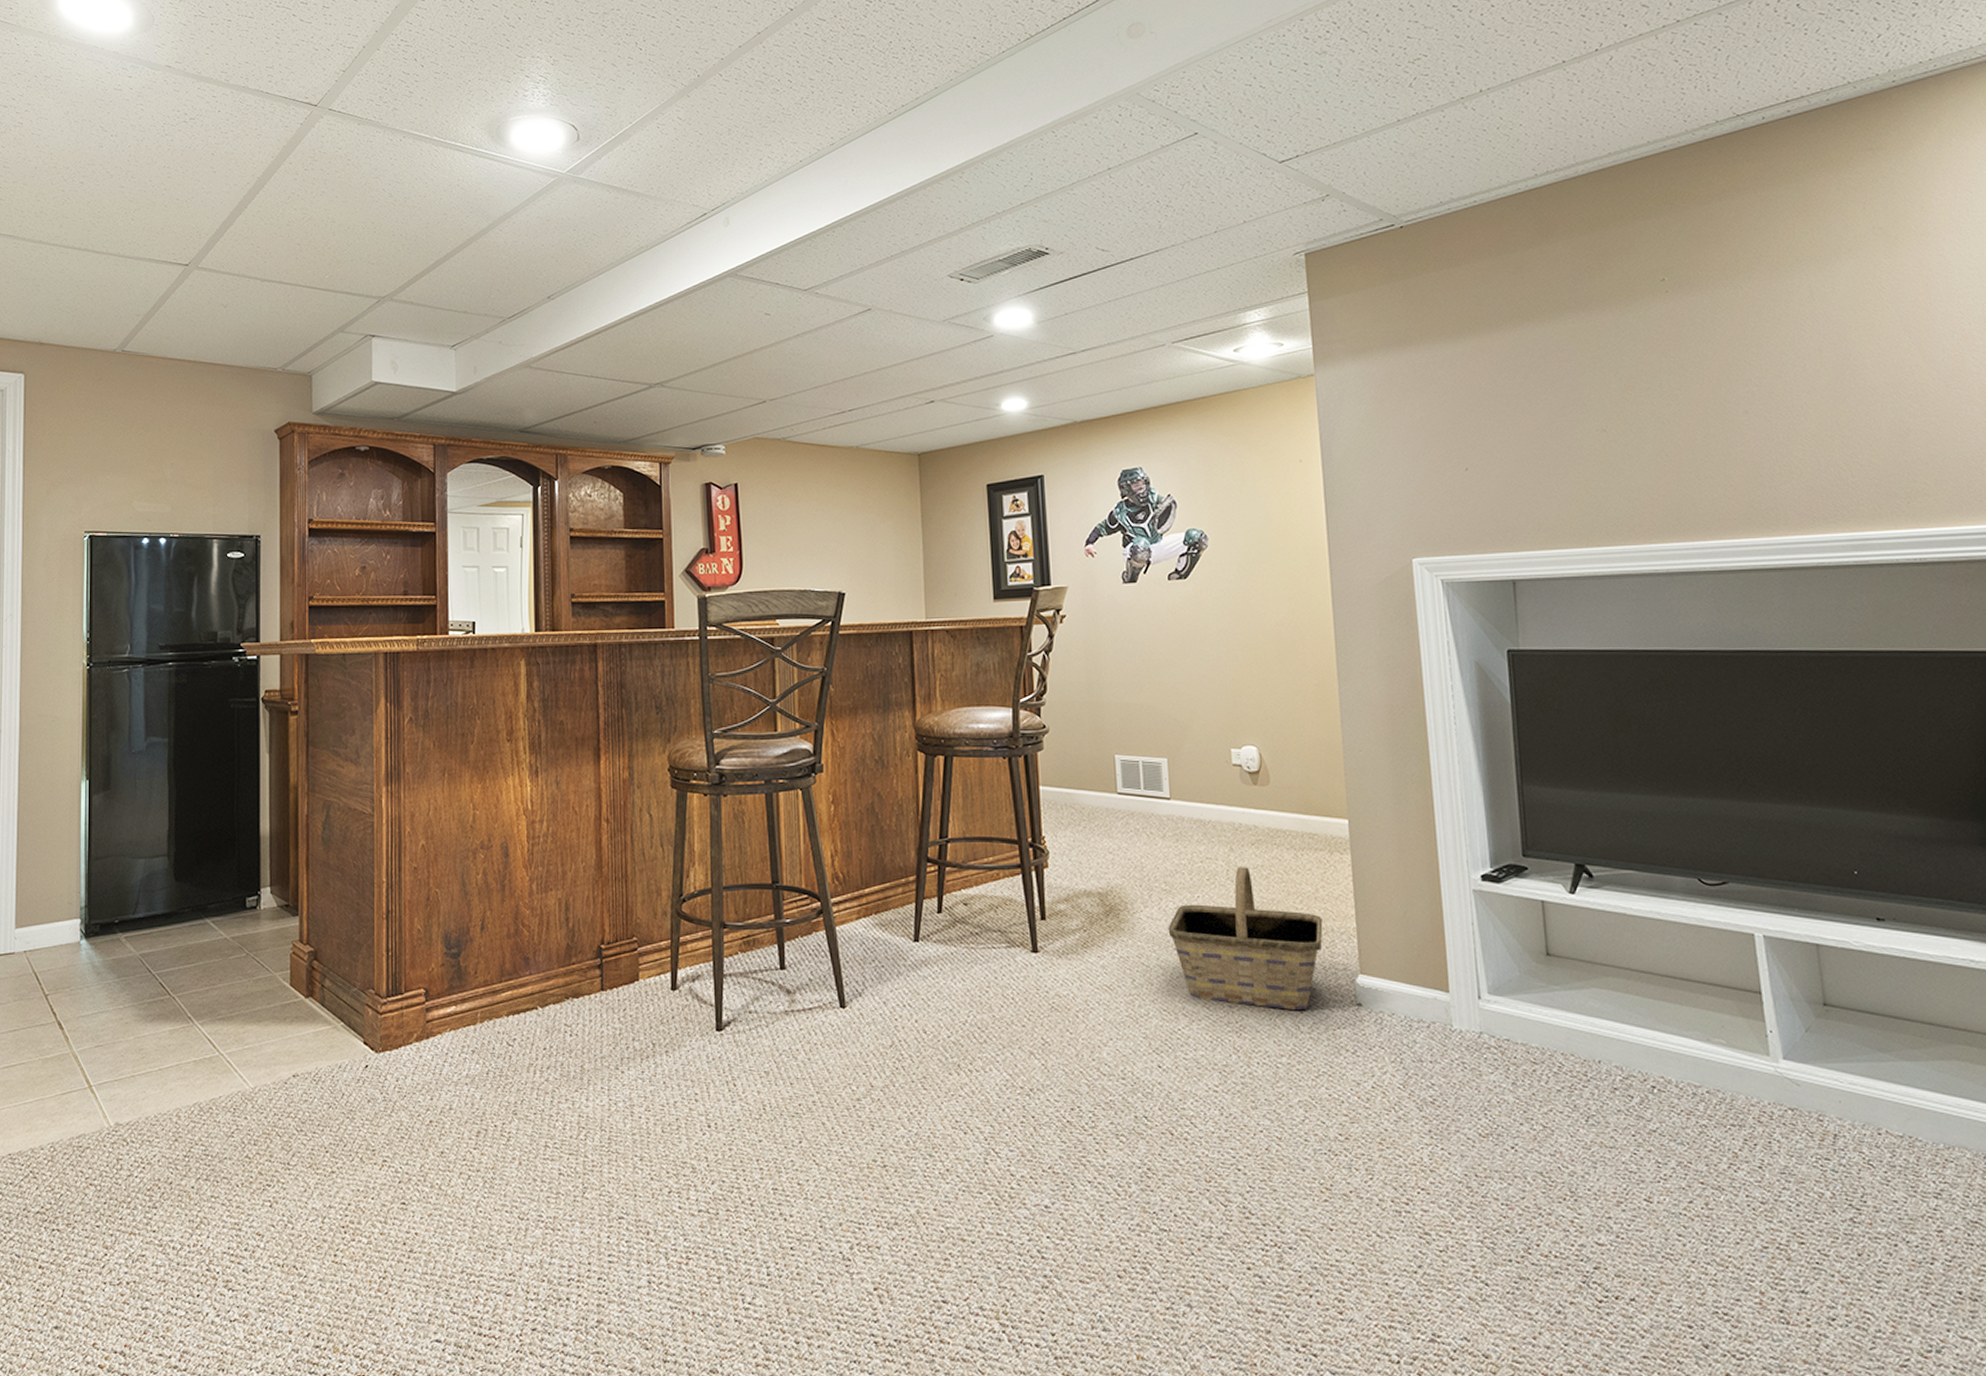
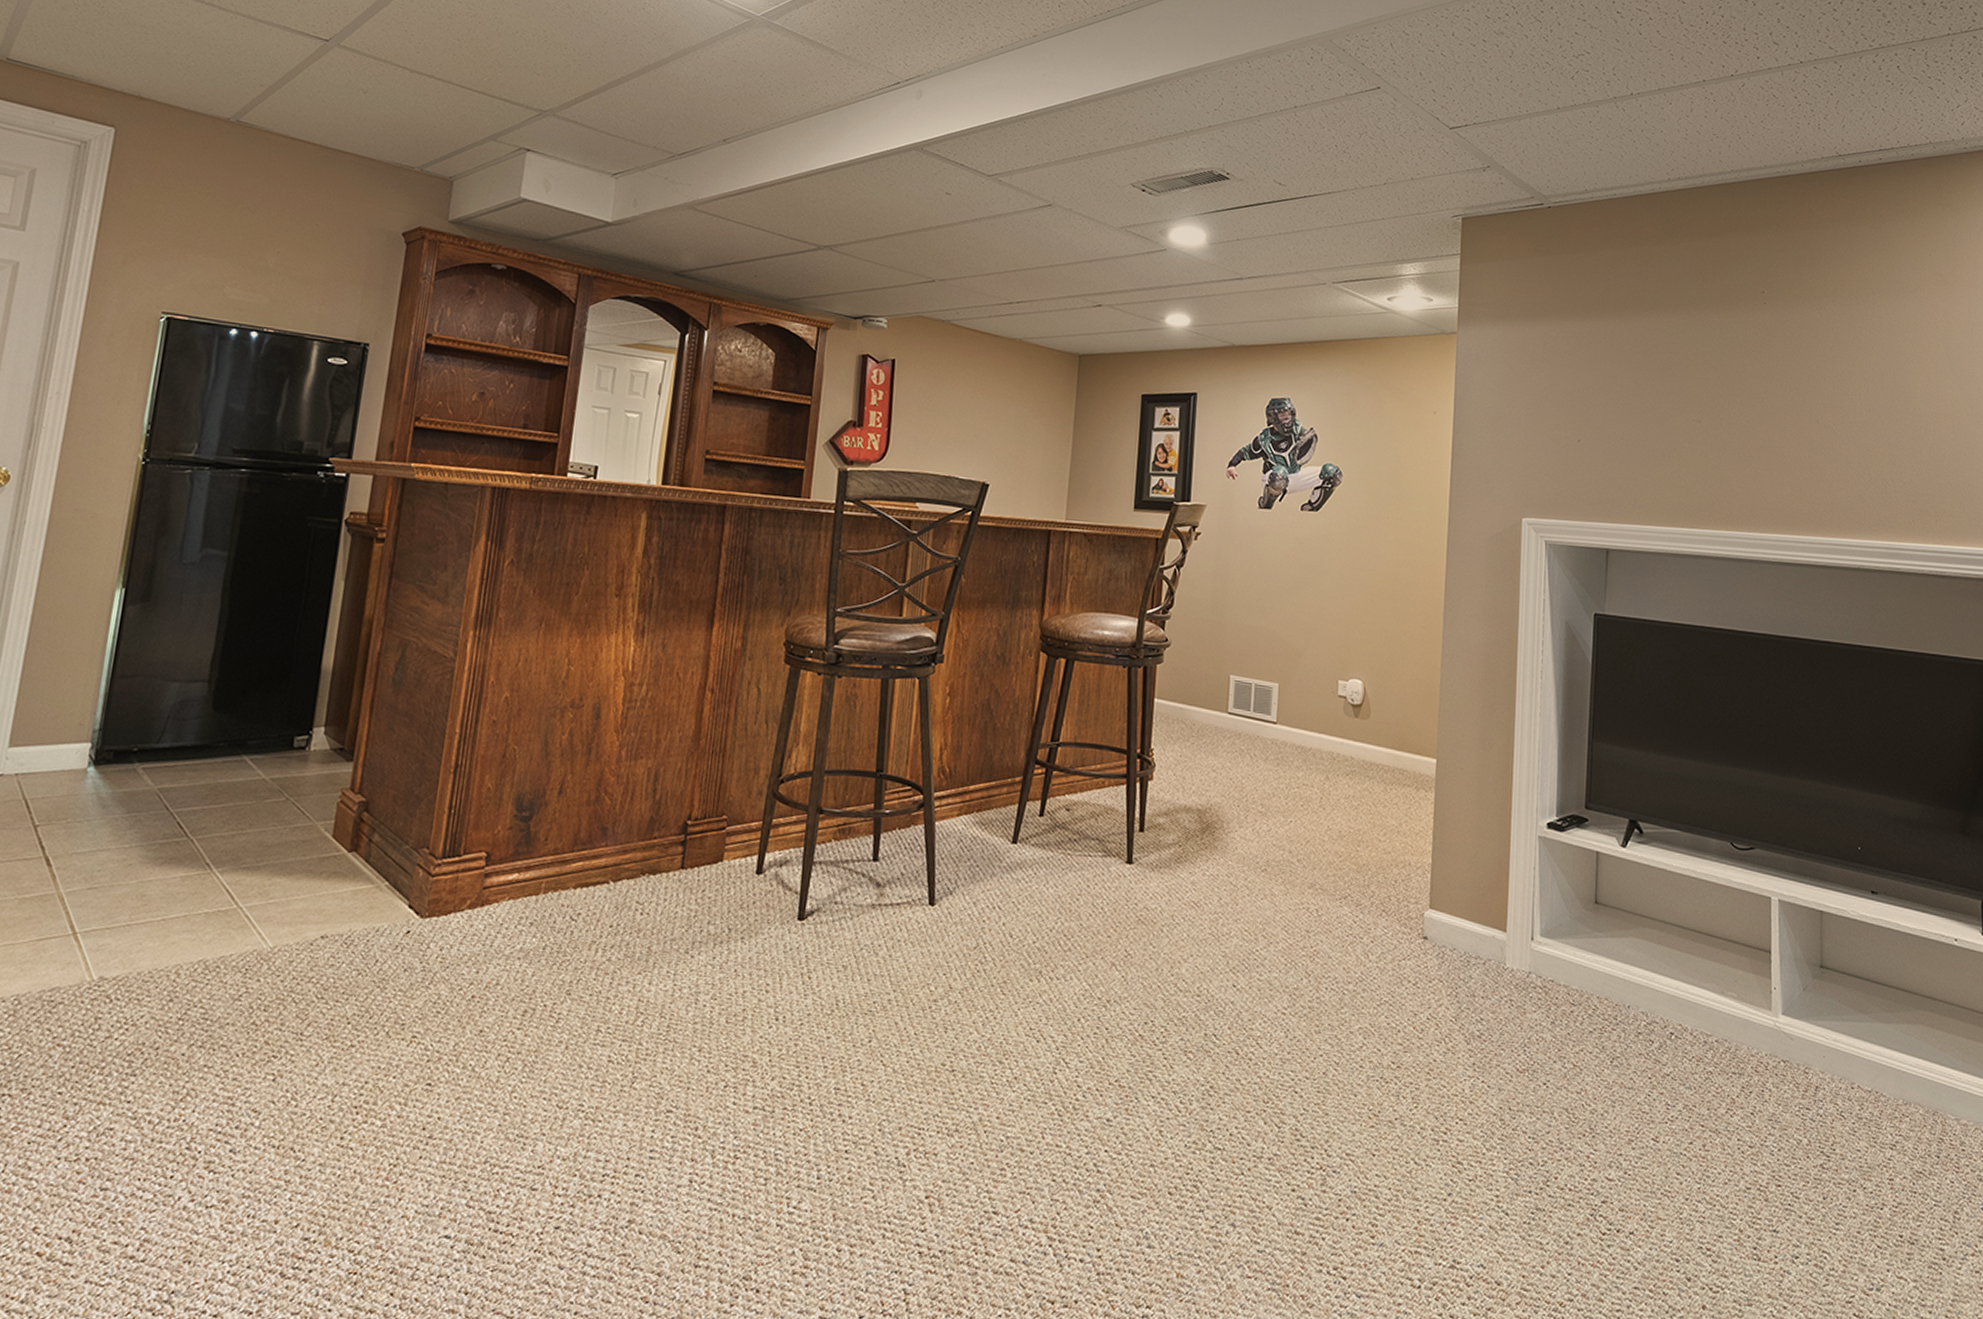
basket: present [1168,867,1323,1010] -> none [1258,796,1402,939]

